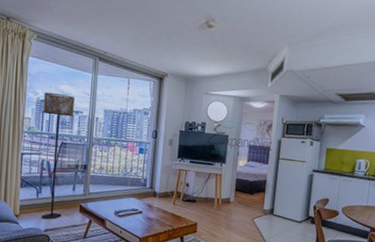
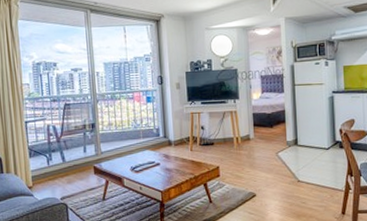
floor lamp: present [41,93,75,220] -> none [39,53,76,186]

